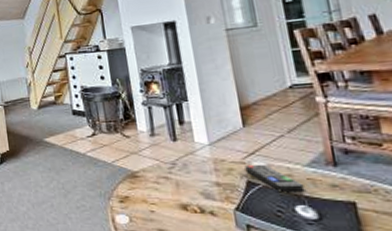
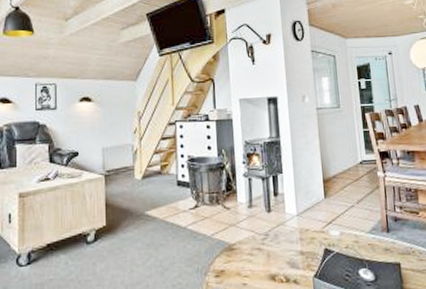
remote control: present [244,164,305,193] -> none [324,232,367,258]

